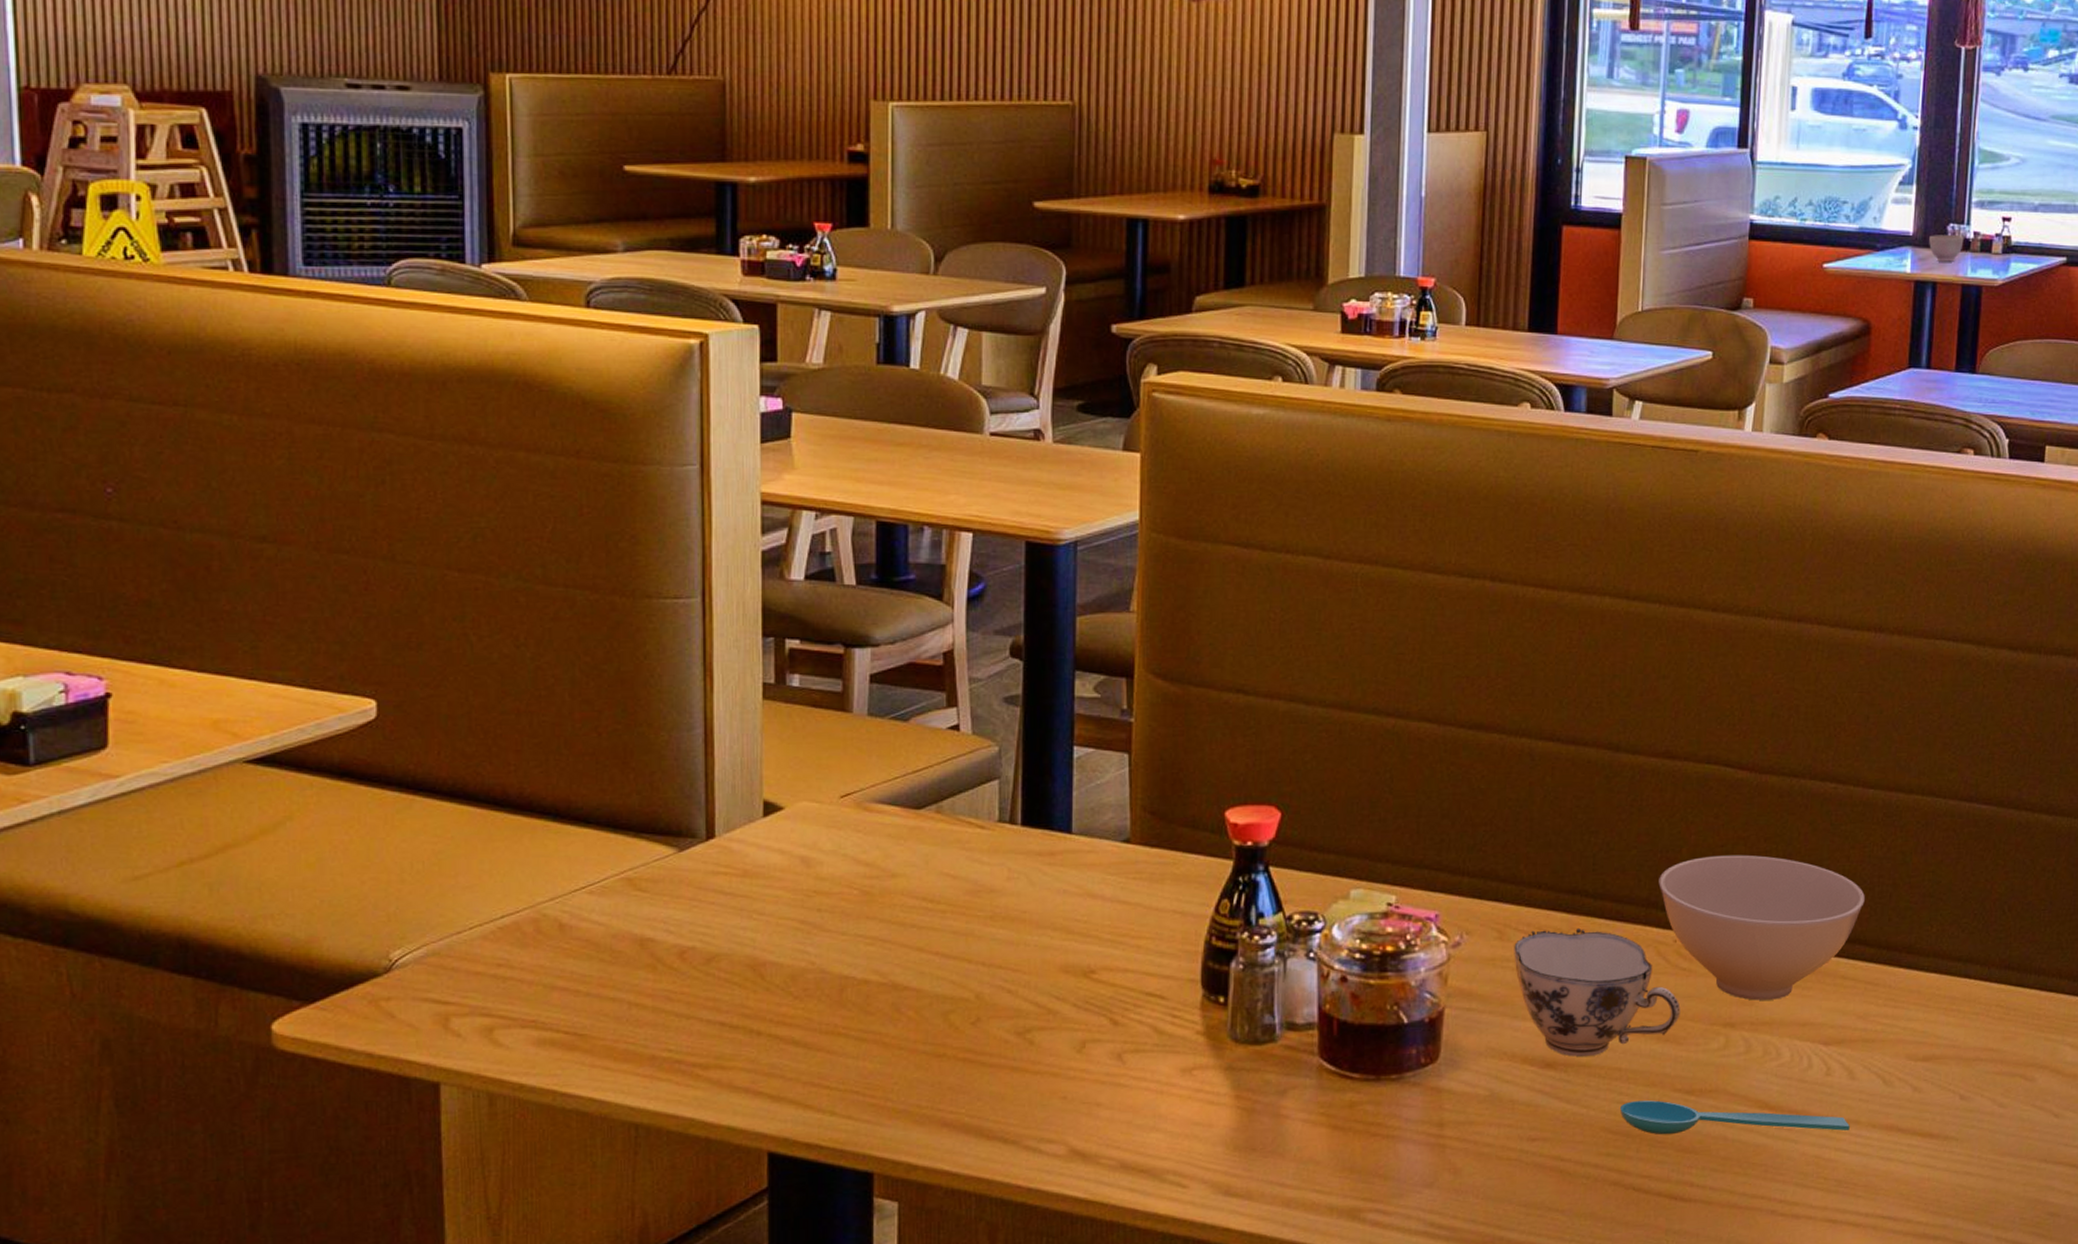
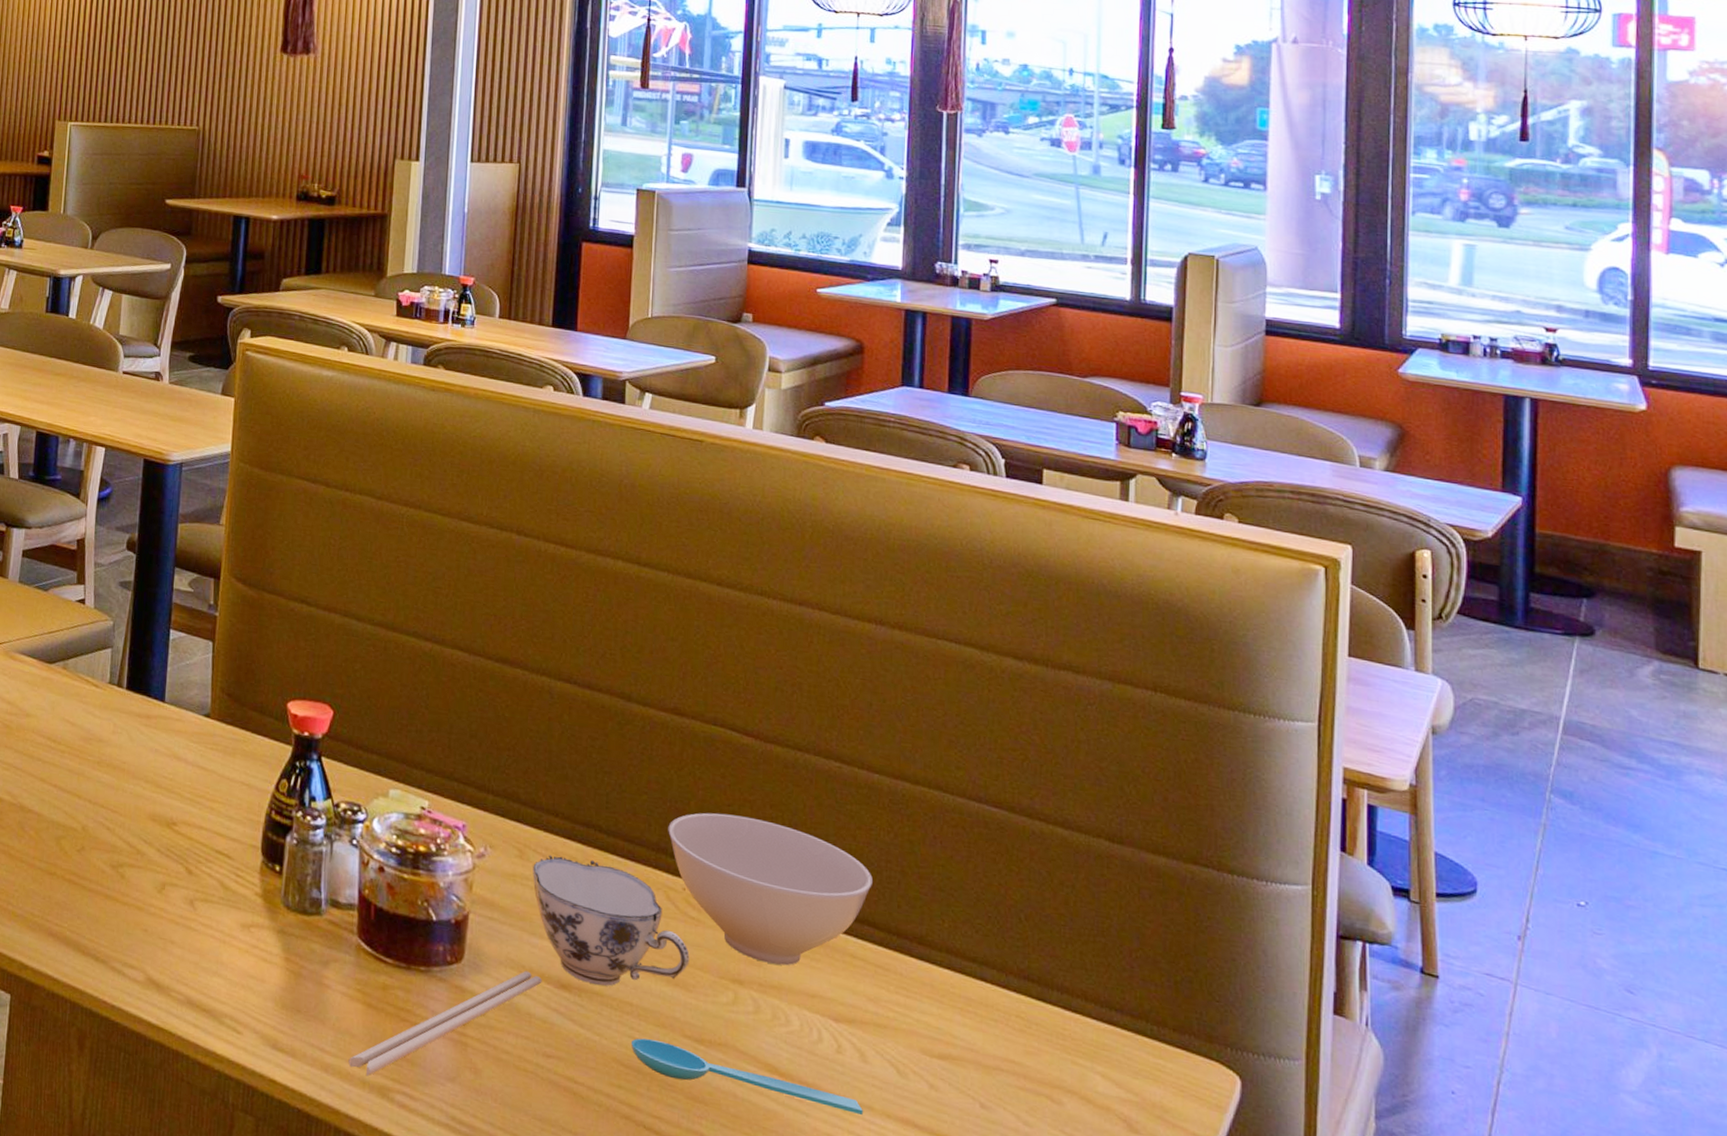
chopsticks: none [1313,1057,1526,1202] -> present [348,971,542,1077]
bowl: present [1929,235,1964,262] -> none [918,271,952,296]

